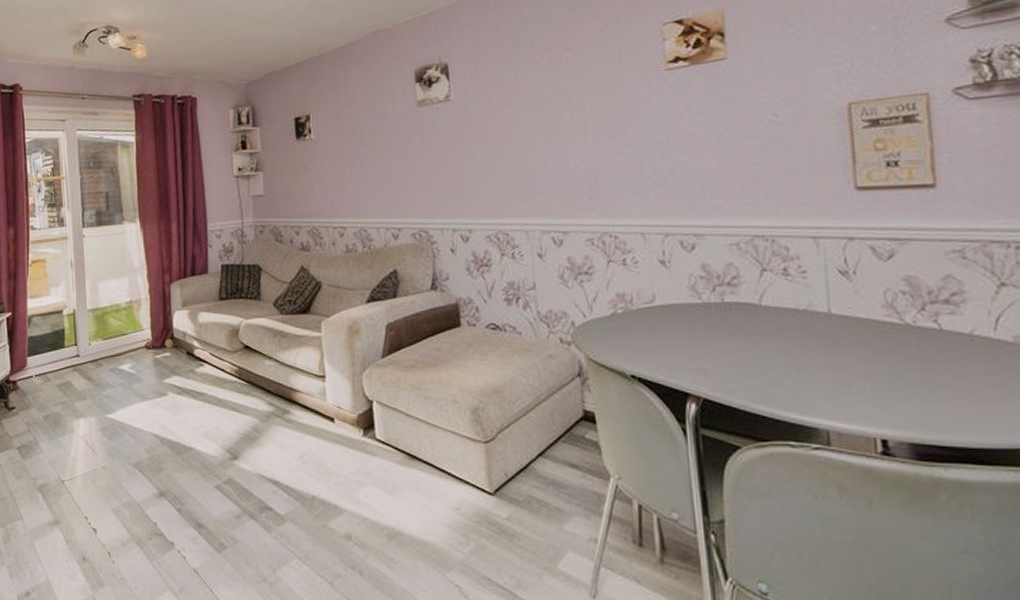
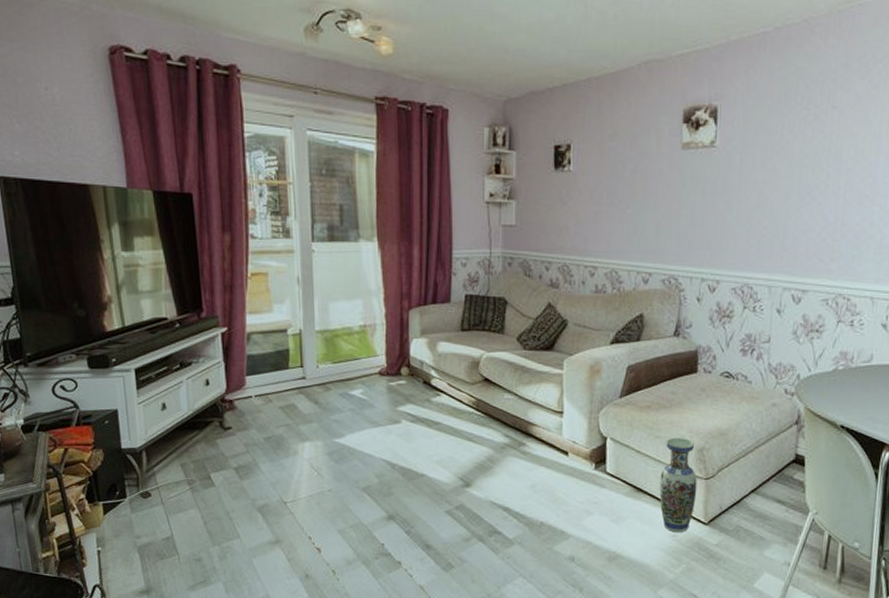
vase: none [434,398,477,505] -> present [659,437,697,533]

